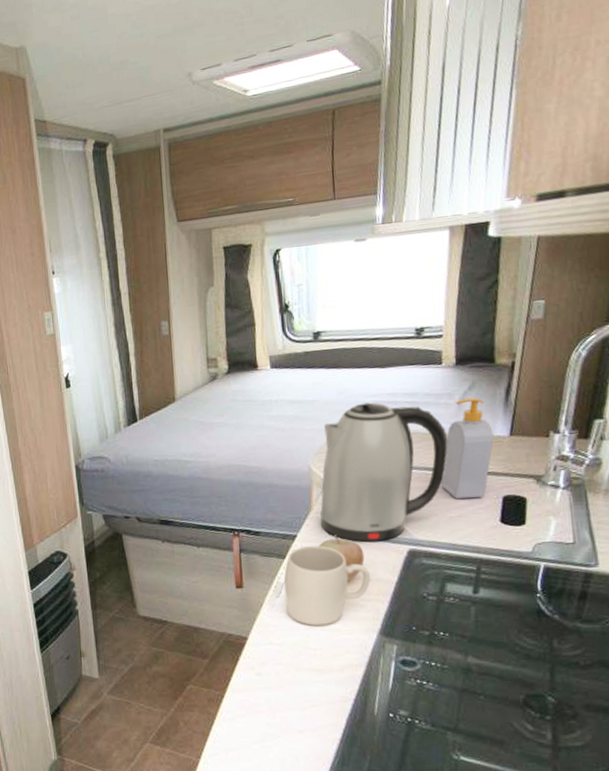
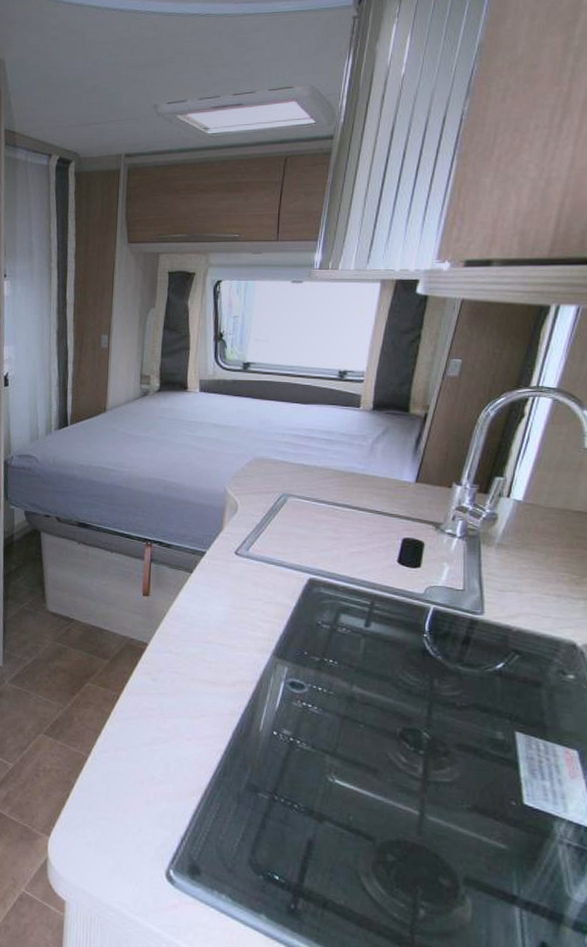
mug: present [283,545,370,626] -> none [187,563,270,641]
fruit: present [319,535,365,581] -> none [226,556,267,601]
kettle: present [320,402,448,542] -> none [229,435,358,567]
soap bottle: present [440,397,494,499] -> none [346,442,400,538]

